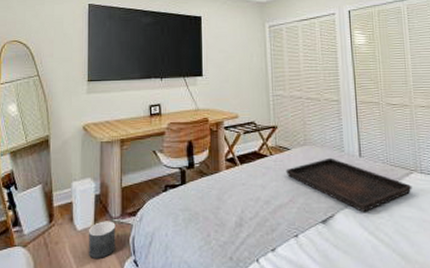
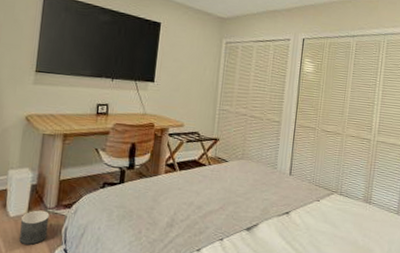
serving tray: present [285,157,412,212] -> none [220,172,331,224]

